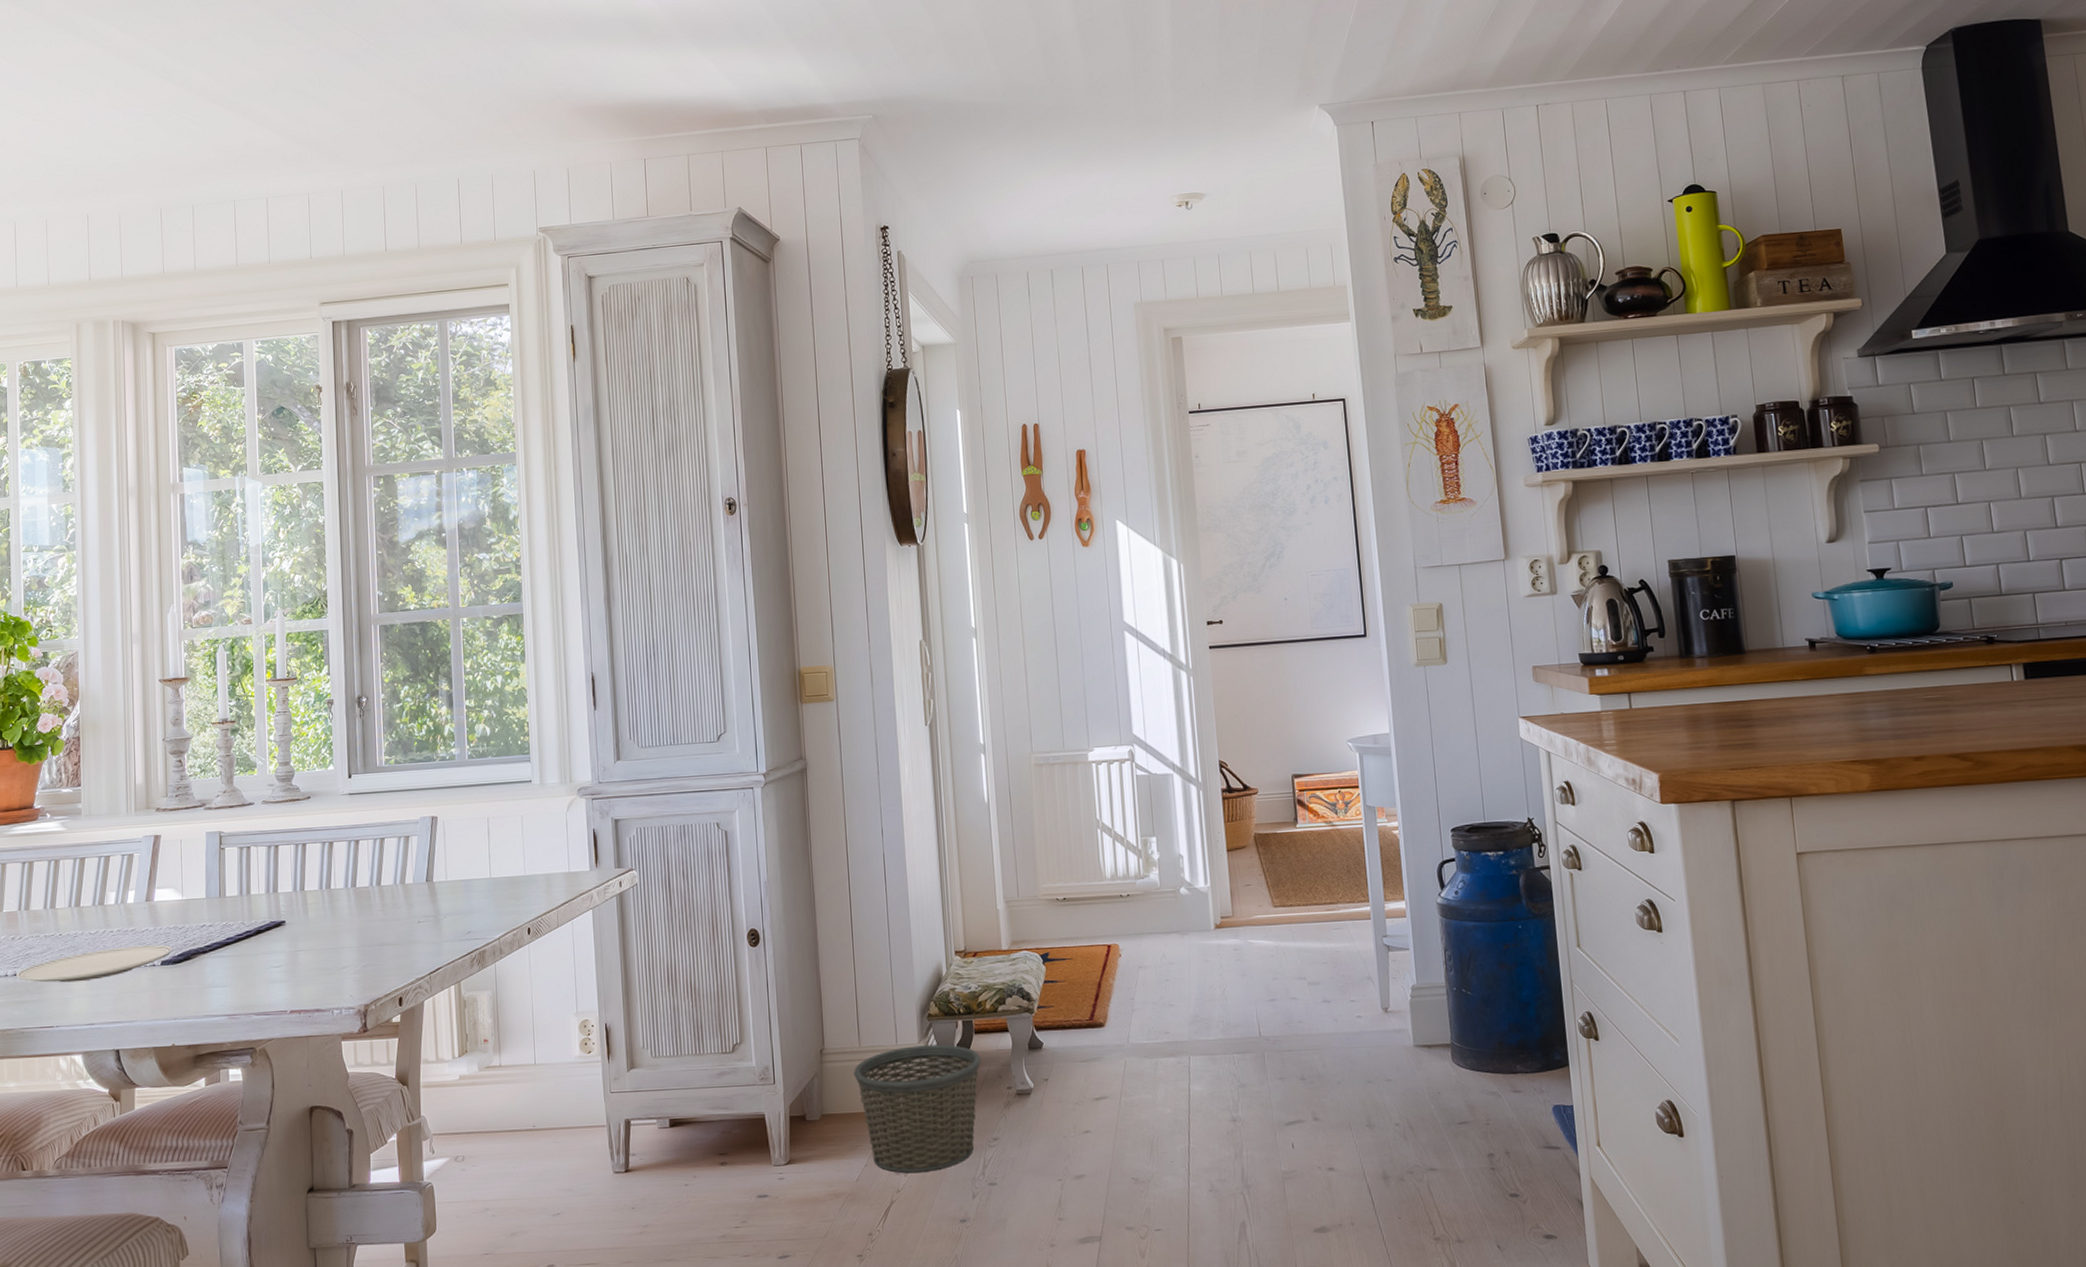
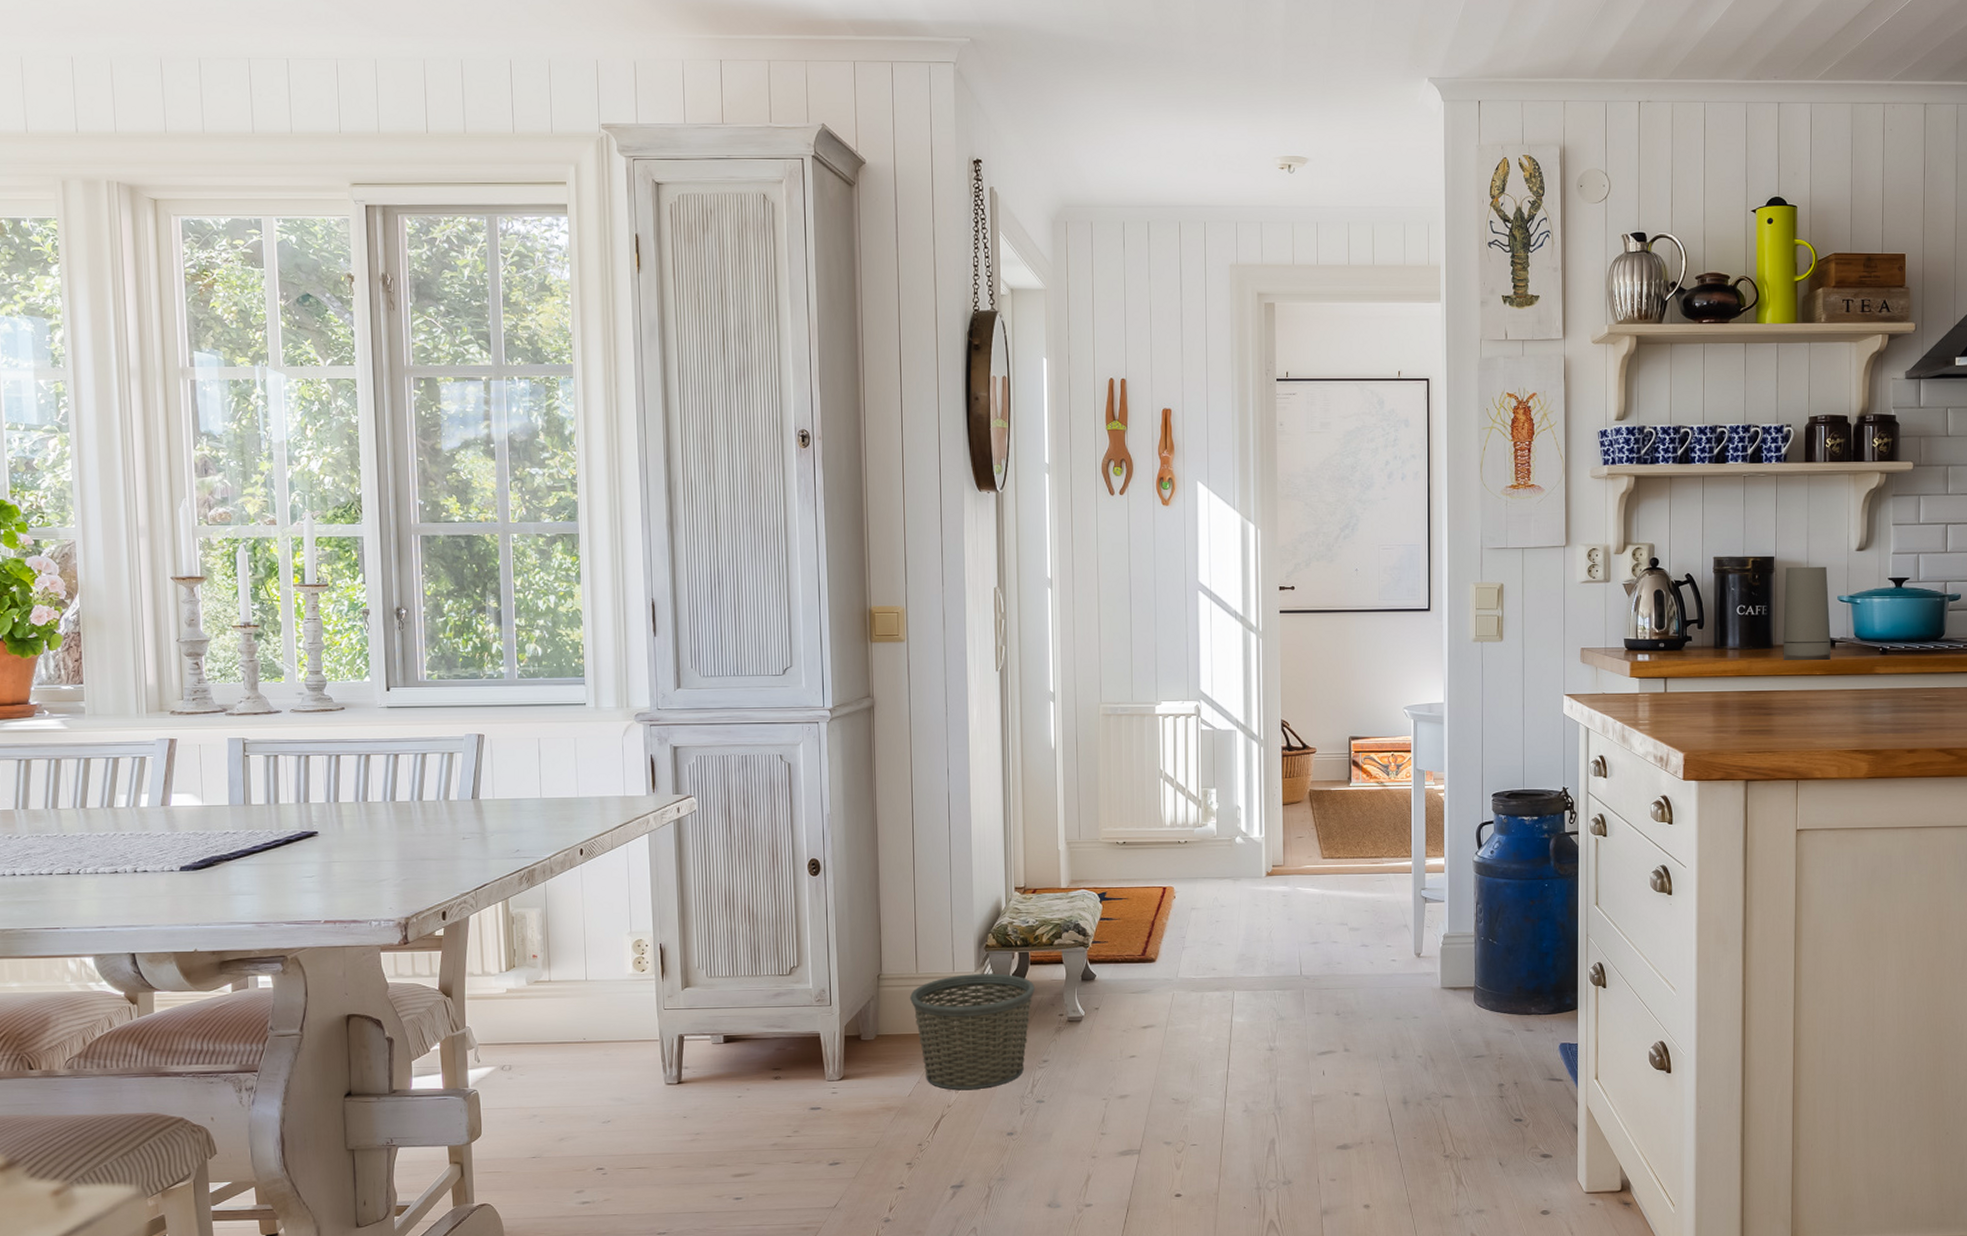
plate: present [16,945,173,983] -> none [15,850,193,885]
canister: none [1749,561,1814,669] -> present [1783,566,1832,663]

